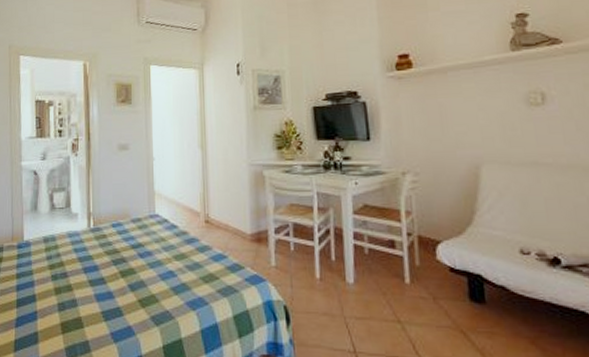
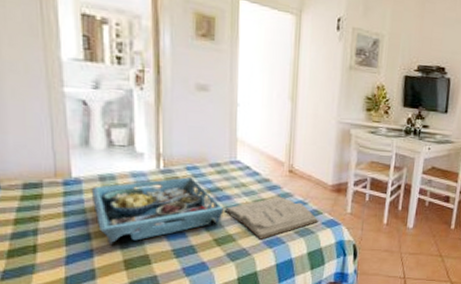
serving tray: none [37,234,146,307] -> present [91,177,224,246]
book: none [147,250,242,300] -> present [225,196,319,239]

